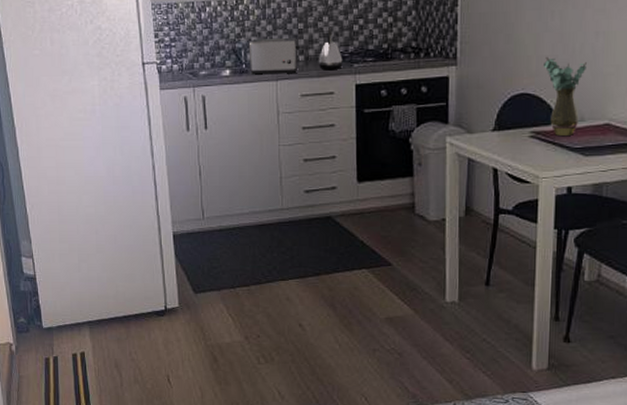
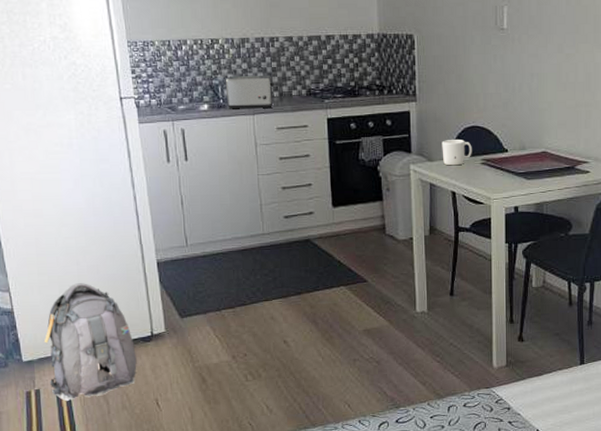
backpack: none [63,252,150,371] -> present [44,283,137,402]
kettle: present [318,28,343,71] -> none [291,67,315,106]
mug: none [484,109,520,139] -> present [442,140,472,166]
vase: present [544,56,587,136] -> none [490,94,525,162]

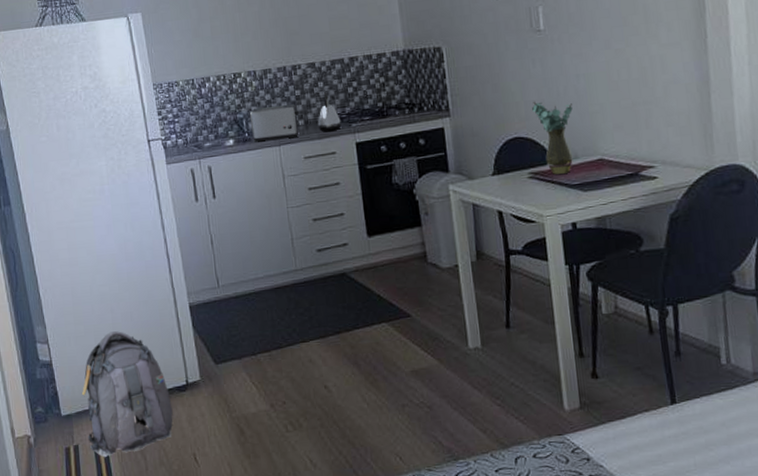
kettle: none [291,67,315,106] -> present [317,92,342,132]
mug: present [442,140,472,166] -> none [482,153,517,183]
vase: none [490,94,525,162] -> present [532,101,573,174]

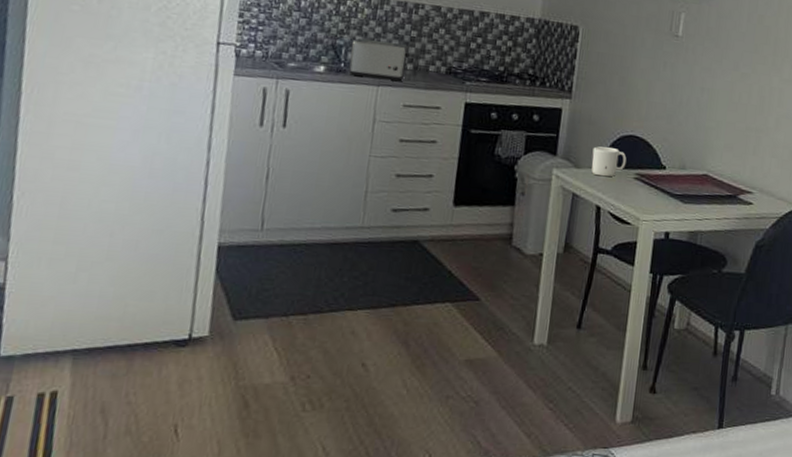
backpack: present [81,331,173,458] -> none [29,260,164,418]
kettle: present [317,92,342,132] -> none [427,41,455,85]
mug: none [482,153,517,183] -> present [591,146,627,177]
vase: present [532,101,573,174] -> none [653,103,692,182]

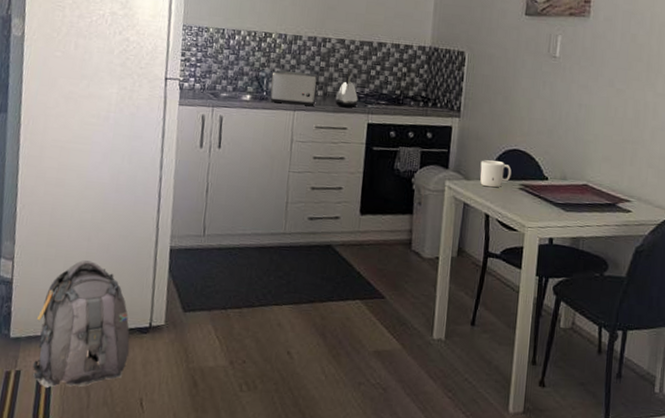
backpack: none [29,260,164,418] -> present [32,260,130,389]
kettle: none [427,41,455,85] -> present [335,69,359,108]

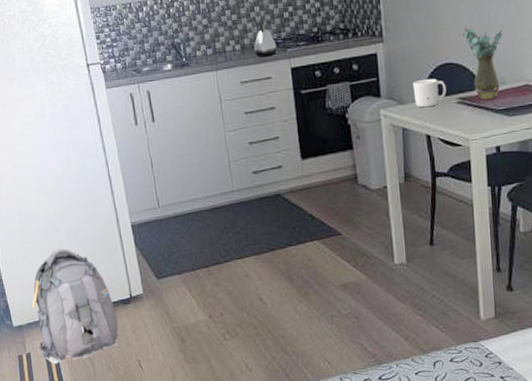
toaster: present [270,70,320,107] -> none [186,28,236,67]
vase: none [534,119,570,192] -> present [463,27,502,100]

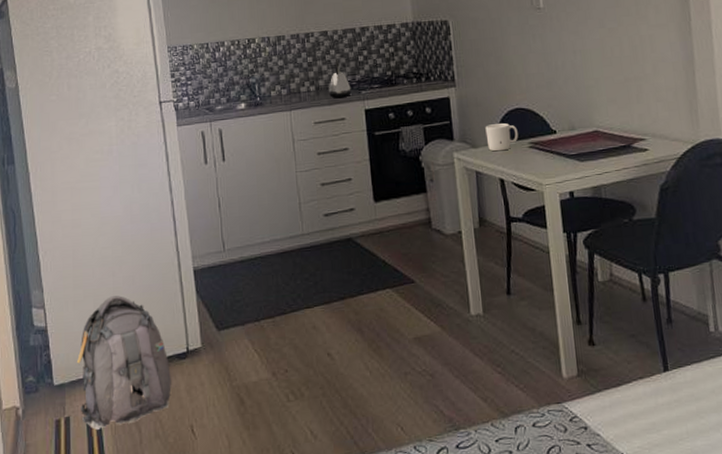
vase: present [463,27,502,100] -> none [532,74,570,145]

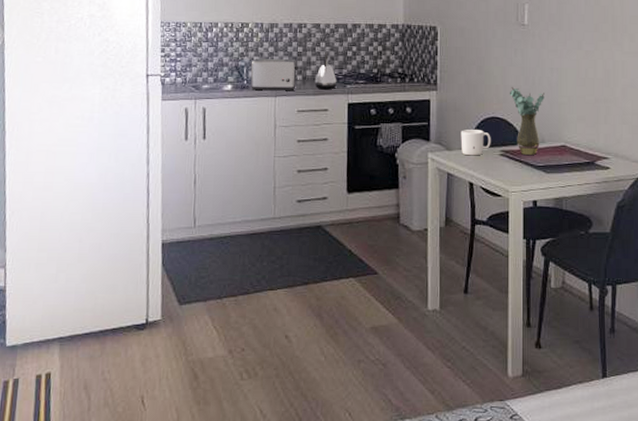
backpack: present [76,296,171,431] -> none [30,262,127,395]
toaster: none [262,70,310,107] -> present [250,58,298,91]
vase: none [532,74,570,145] -> present [510,86,544,155]

